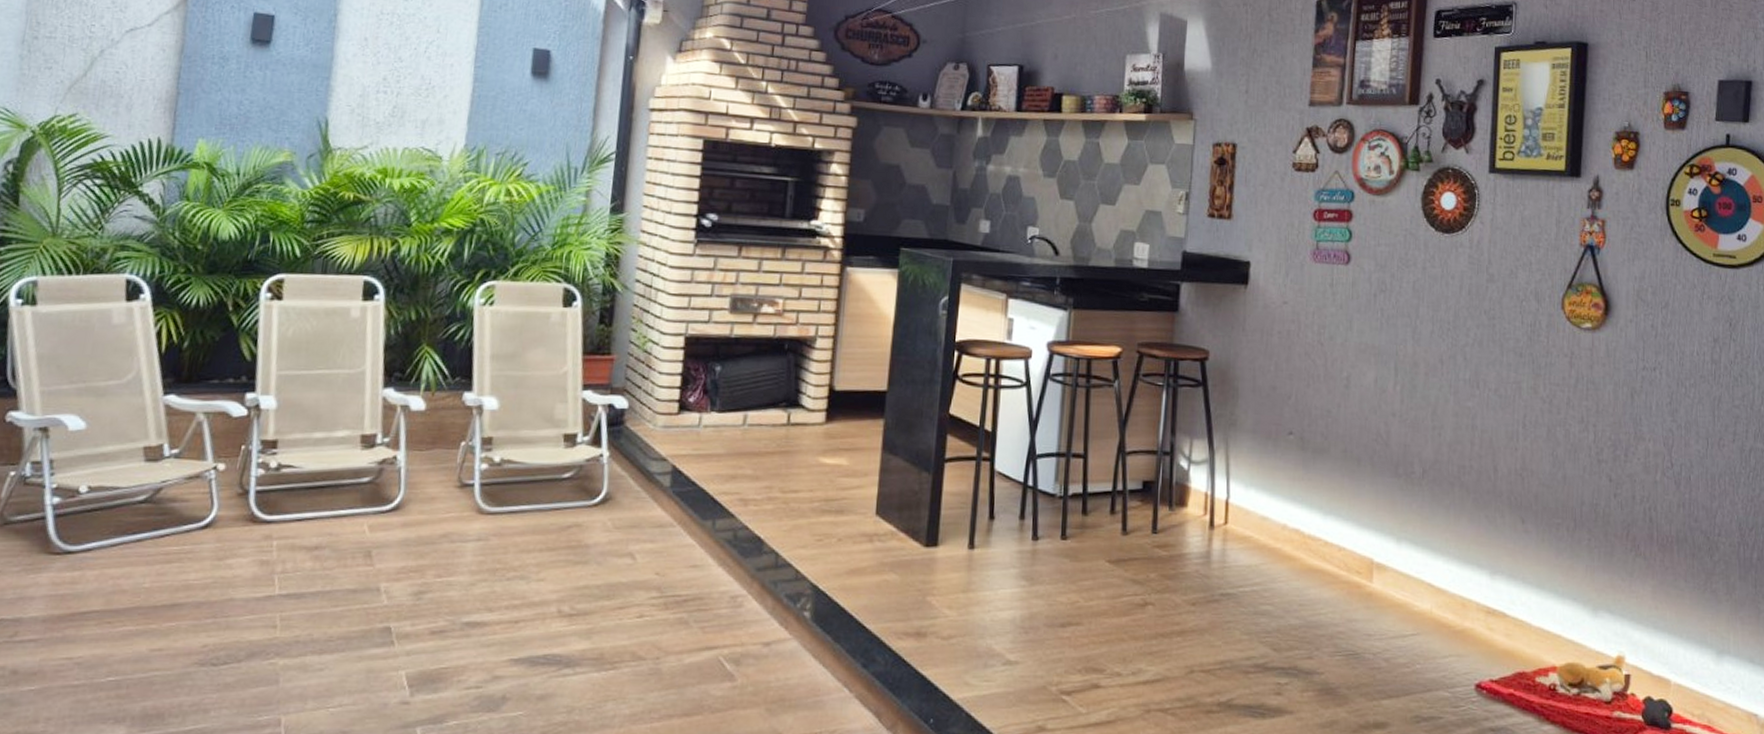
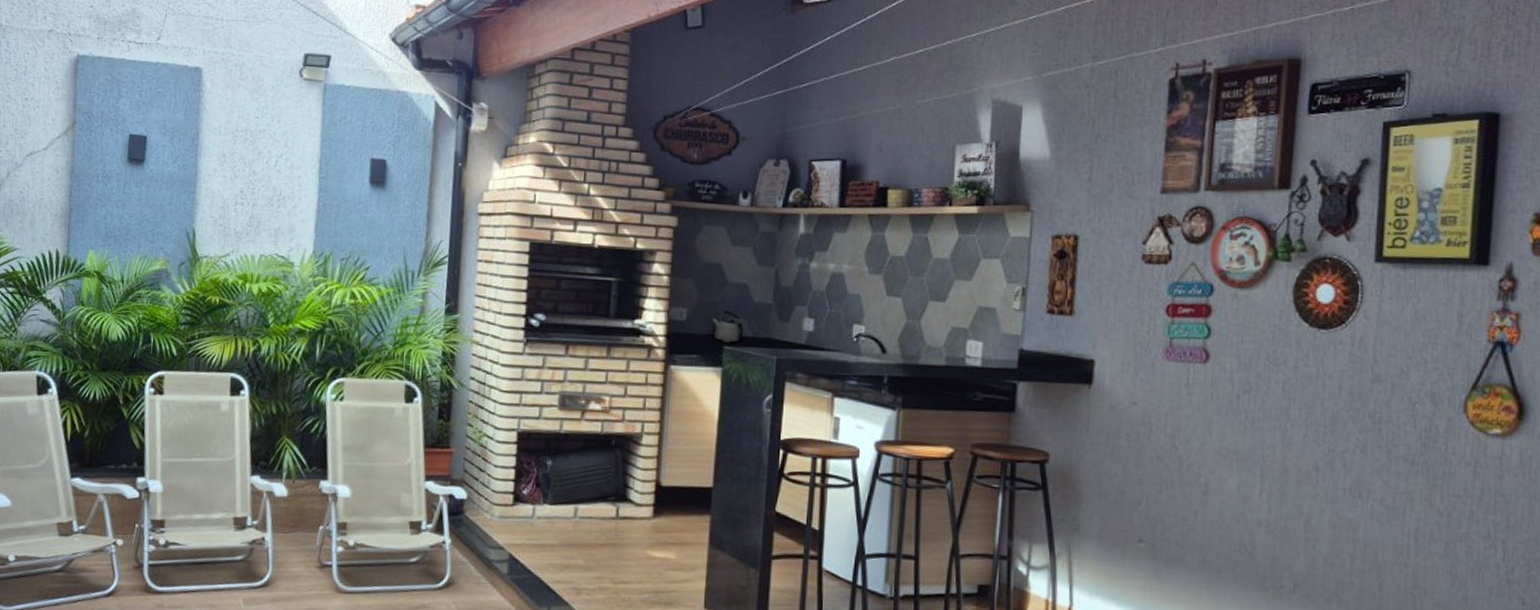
kettle: none [889,211,921,244] -> present [711,309,744,343]

